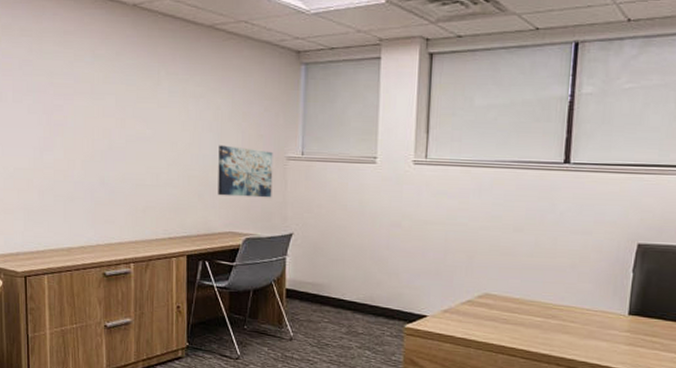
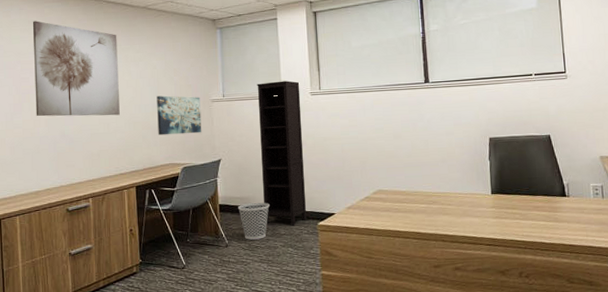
wall art: none [69,31,174,165] -> present [32,21,120,117]
wastebasket: none [309,291,348,336] -> present [238,202,270,240]
bookcase: none [341,141,401,324] -> present [257,80,306,225]

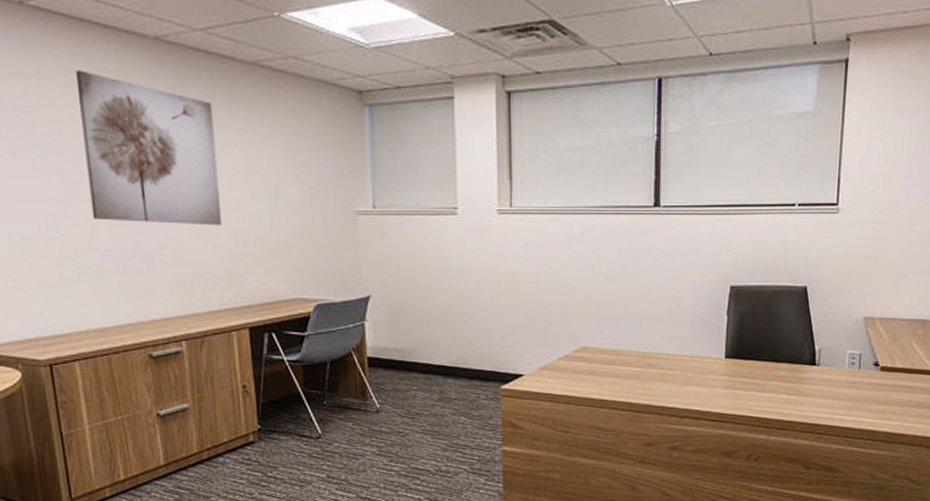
wall art: present [156,95,202,136] -> none [276,201,343,258]
wastebasket: present [238,202,270,240] -> none [394,357,437,405]
bookcase: present [257,80,306,225] -> none [422,191,485,388]

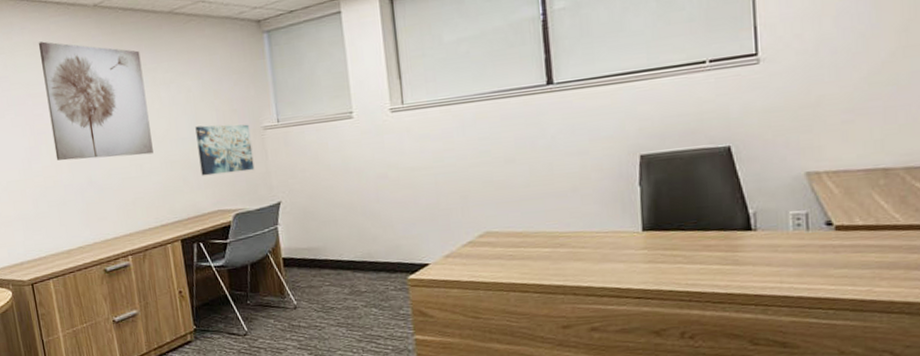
wall art: none [276,201,343,258] -> present [195,124,255,176]

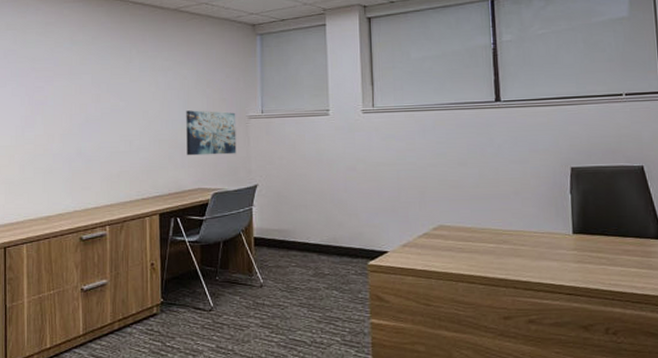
wall art: present [38,41,154,161] -> none [50,23,144,132]

